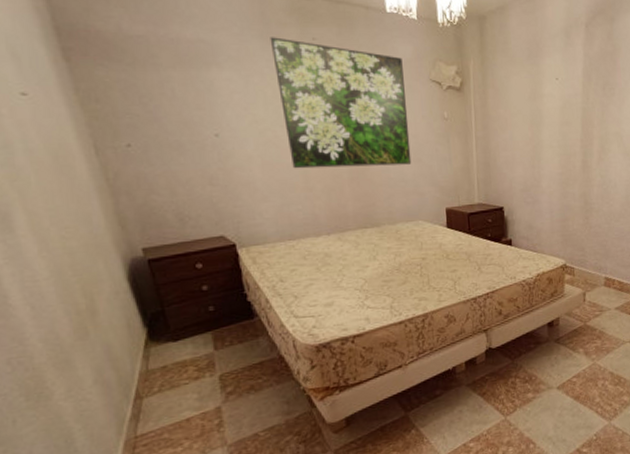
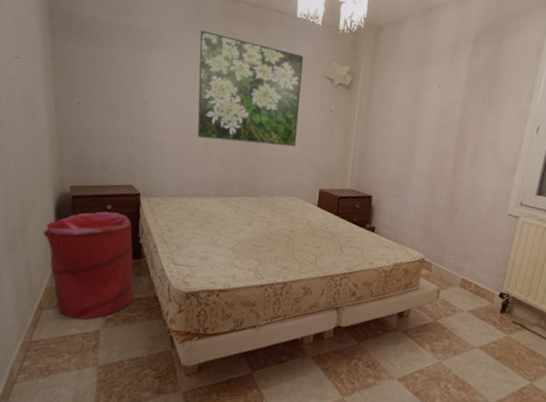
laundry hamper: none [119,271,255,401] -> present [43,211,135,320]

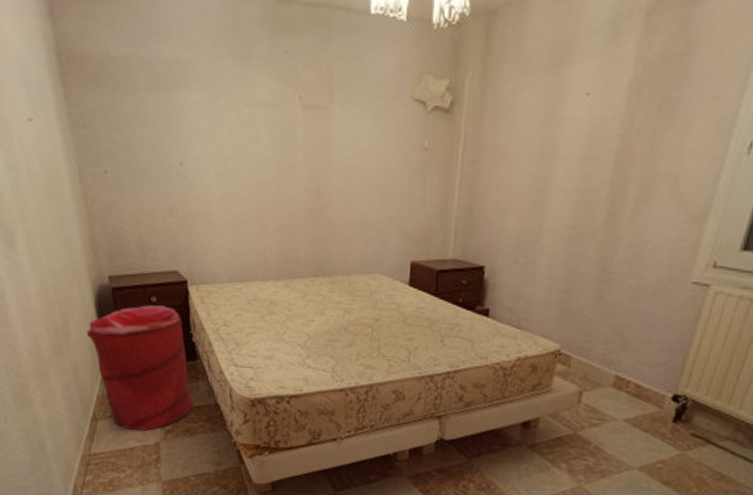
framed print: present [197,30,303,147] -> none [241,52,382,205]

